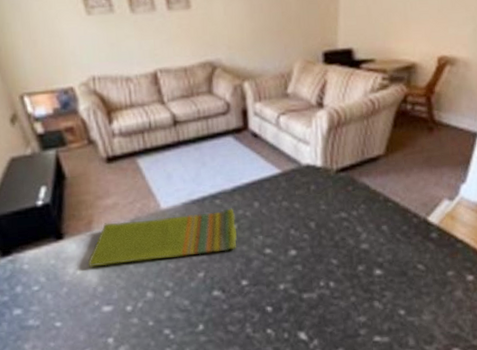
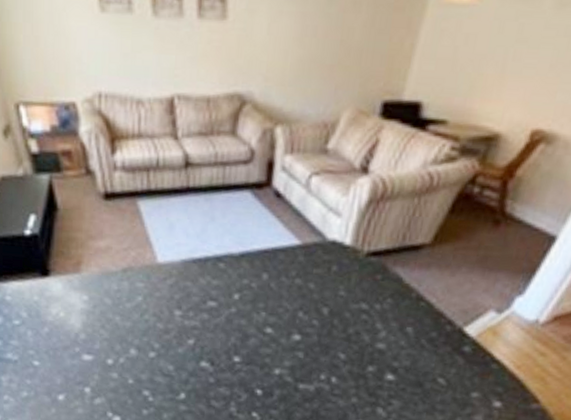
dish towel: present [88,208,237,268] -> none [72,267,239,322]

